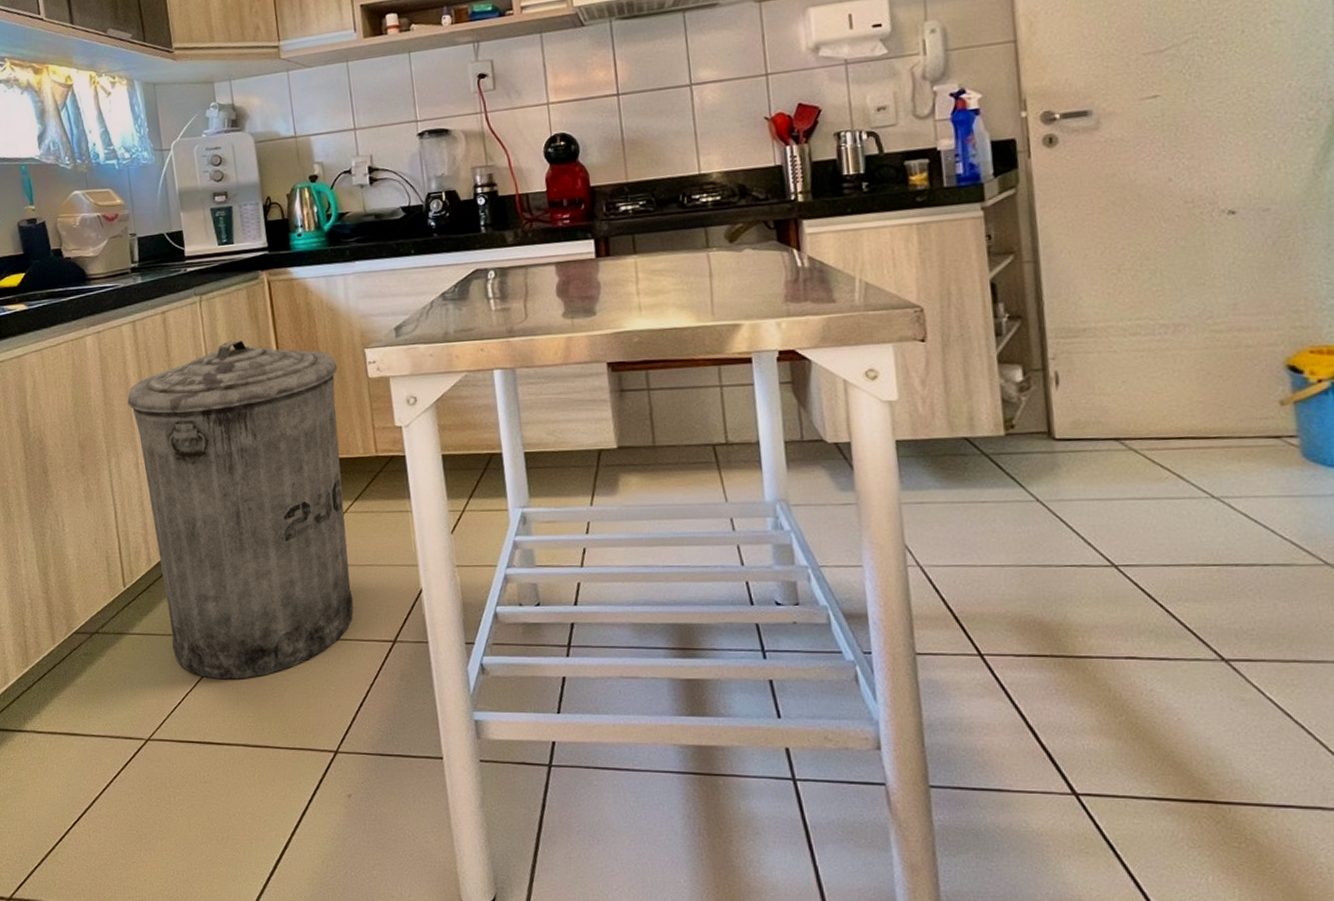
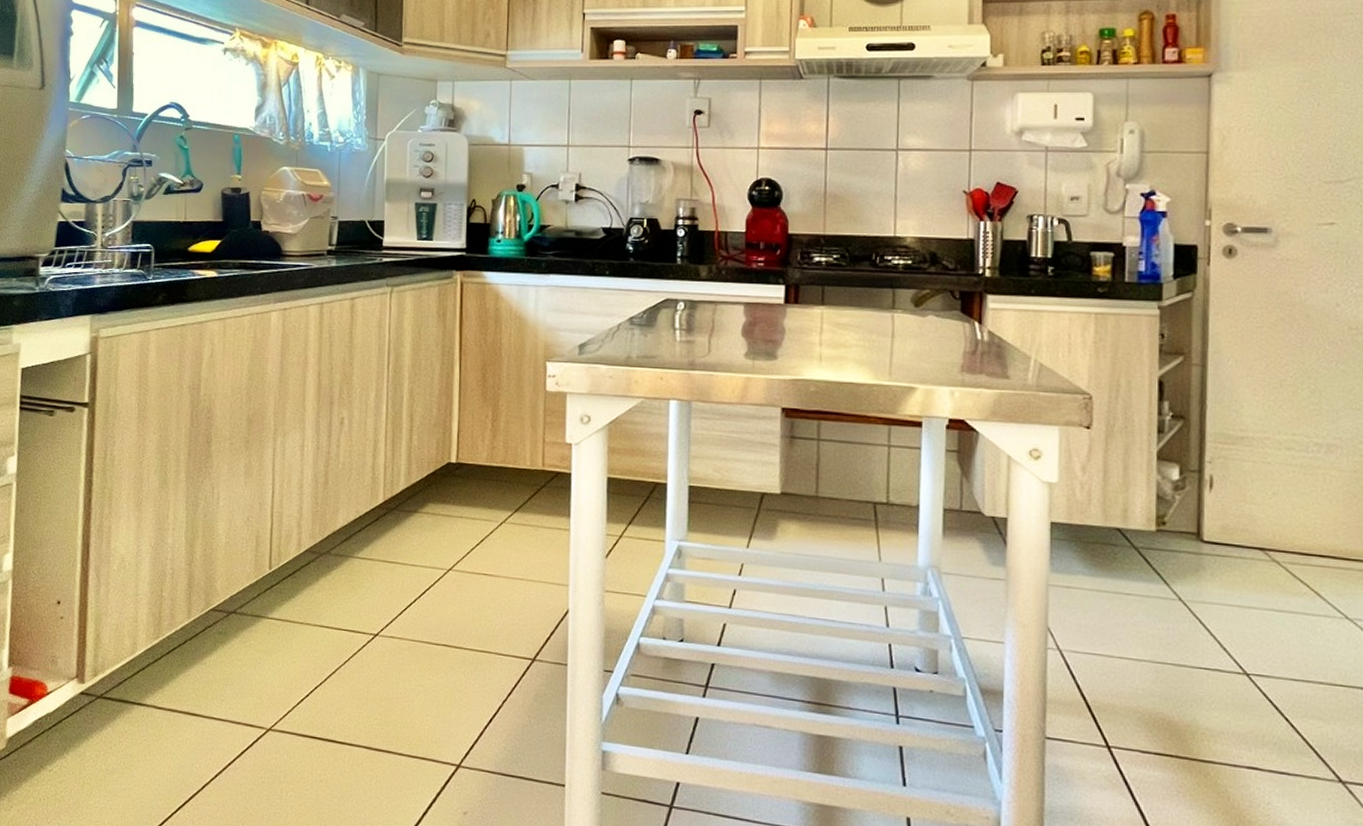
trash can: present [127,340,354,680] -> none [302,335,517,679]

